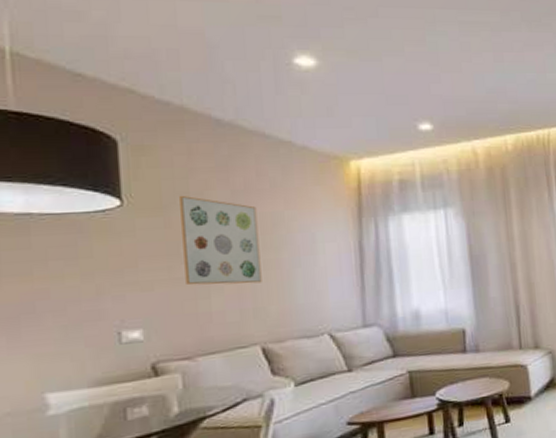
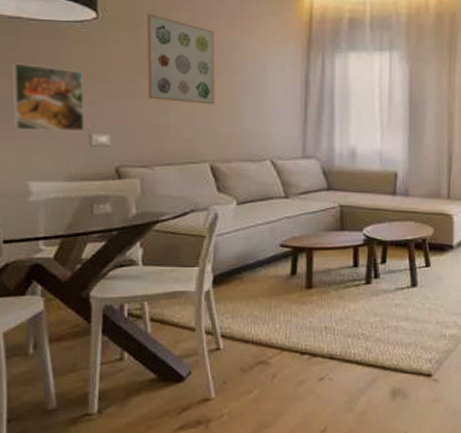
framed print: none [19,262,111,338] -> present [11,63,84,132]

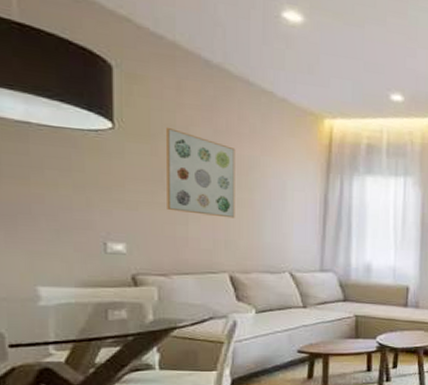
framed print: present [11,63,84,132] -> none [18,167,98,239]

